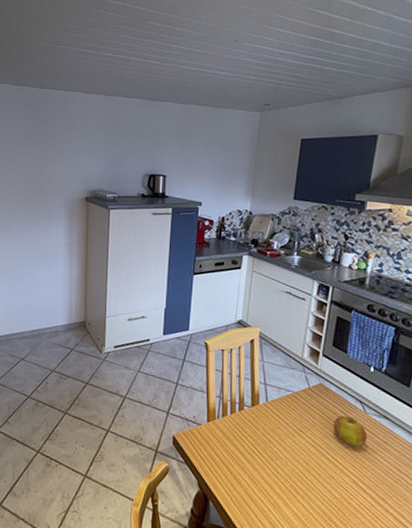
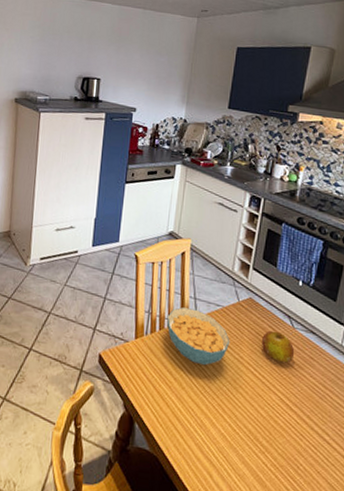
cereal bowl: none [237,392,302,449] -> present [166,307,231,366]

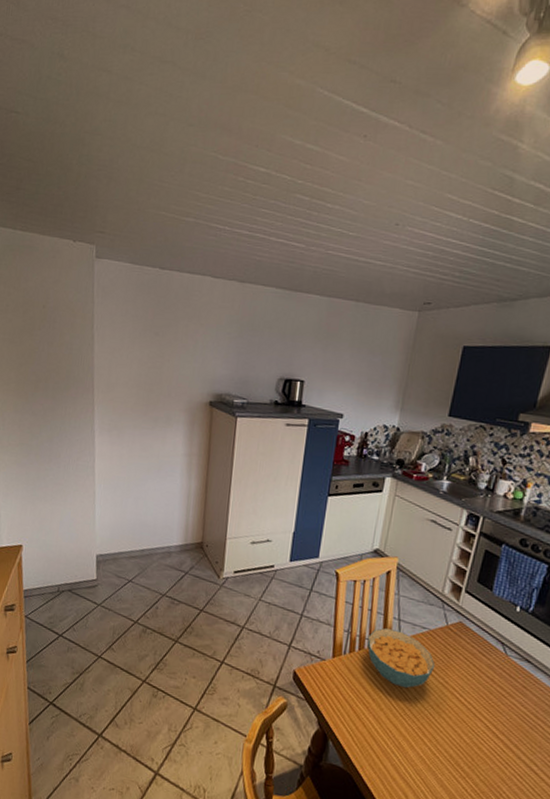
fruit: present [262,330,295,363] -> none [470,656,506,691]

